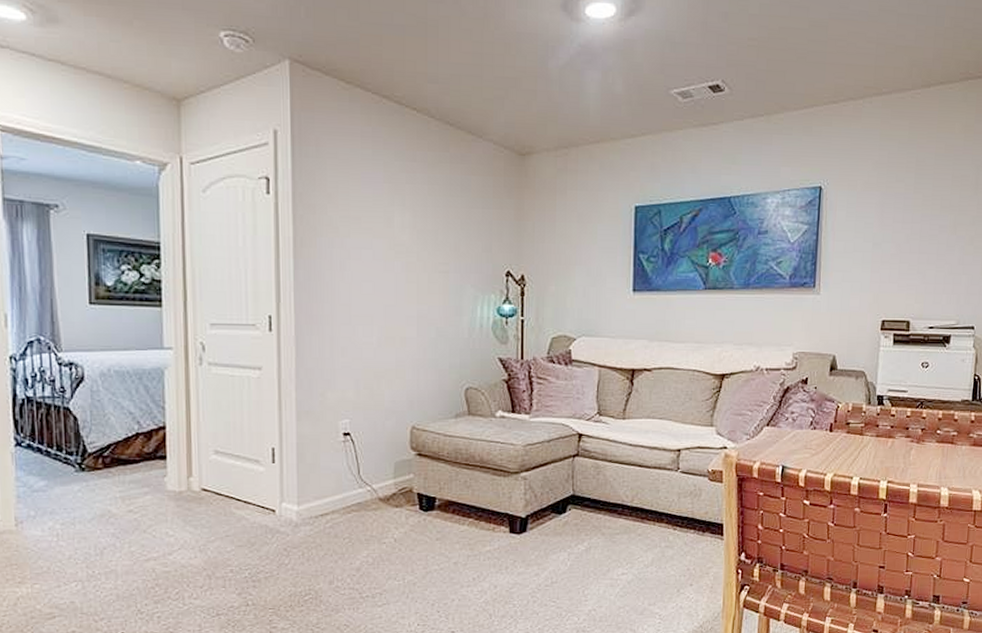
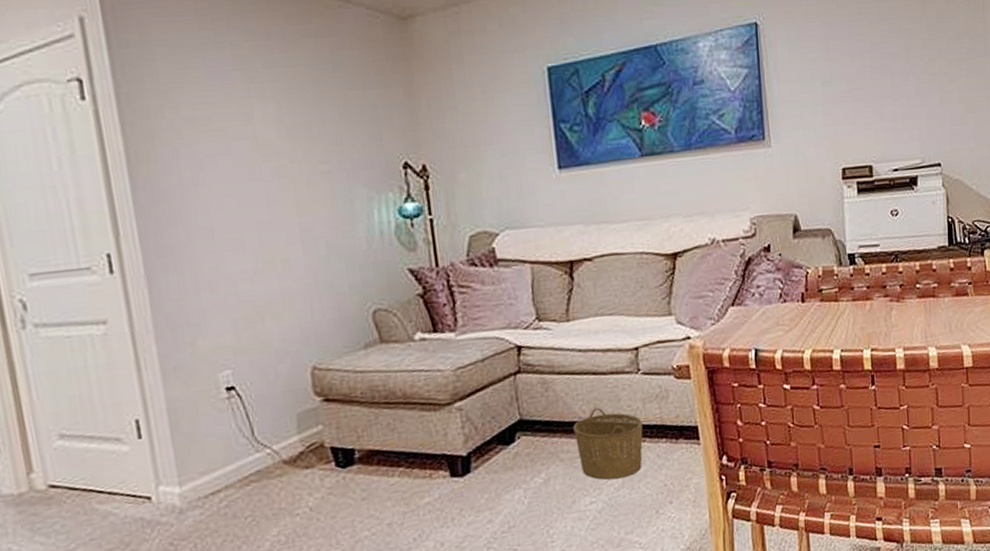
basket: none [616,495,676,557] -> present [573,407,643,480]

